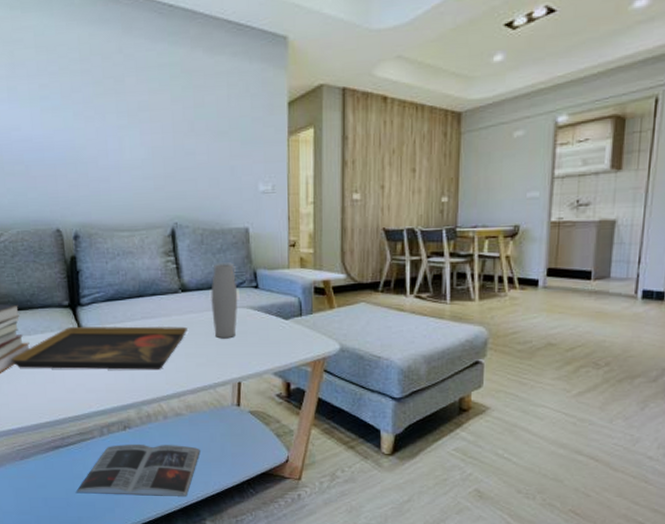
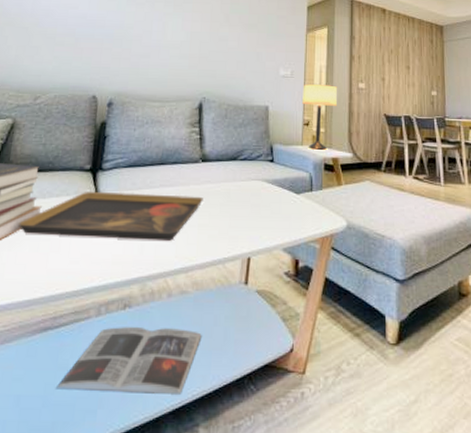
vase: present [211,264,238,339] -> none [228,137,255,211]
table lamp: none [286,198,328,273] -> present [302,84,338,150]

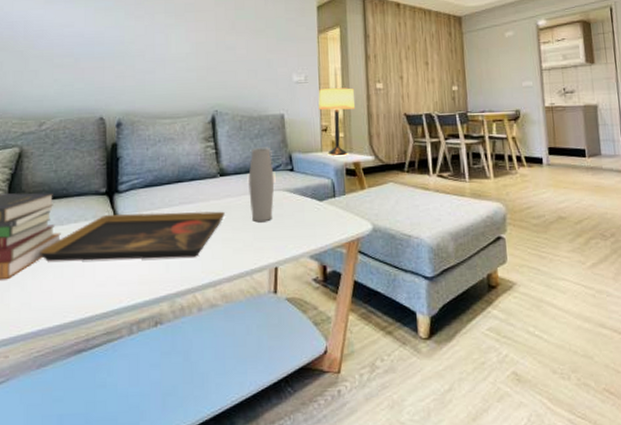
magazine: present [55,327,202,394] -> none [96,340,236,406]
vase: none [228,137,255,211] -> present [248,148,275,223]

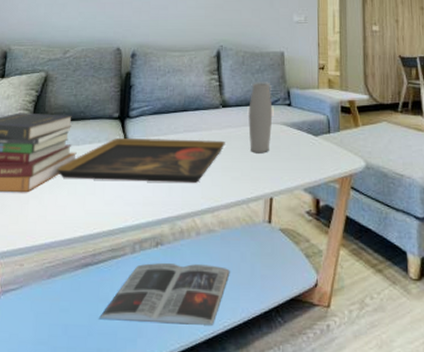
magazine: none [96,340,236,406] -> present [98,263,230,325]
table lamp: present [318,87,355,155] -> none [317,29,352,93]

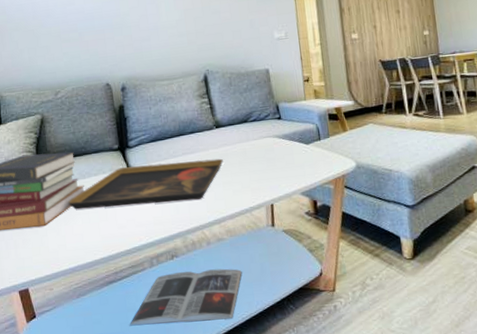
vase: present [248,83,273,153] -> none [241,100,266,166]

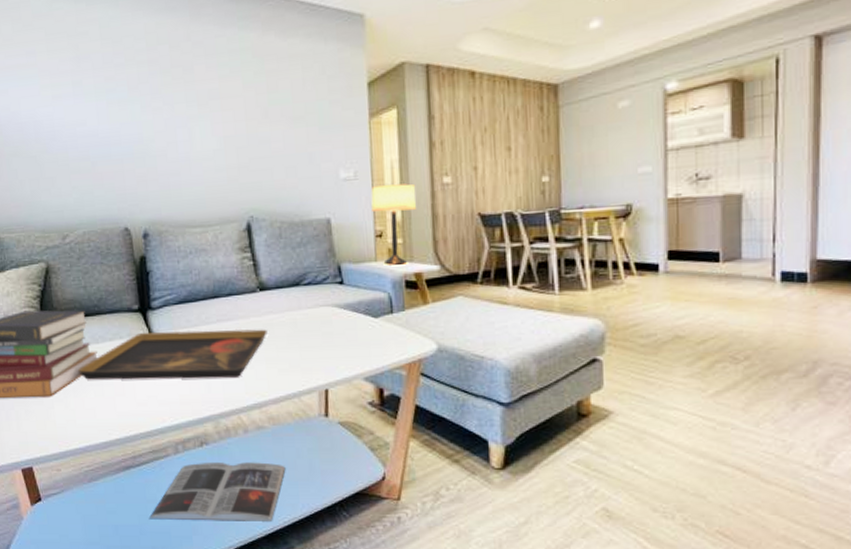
table lamp: none [298,40,333,103] -> present [371,183,416,265]

